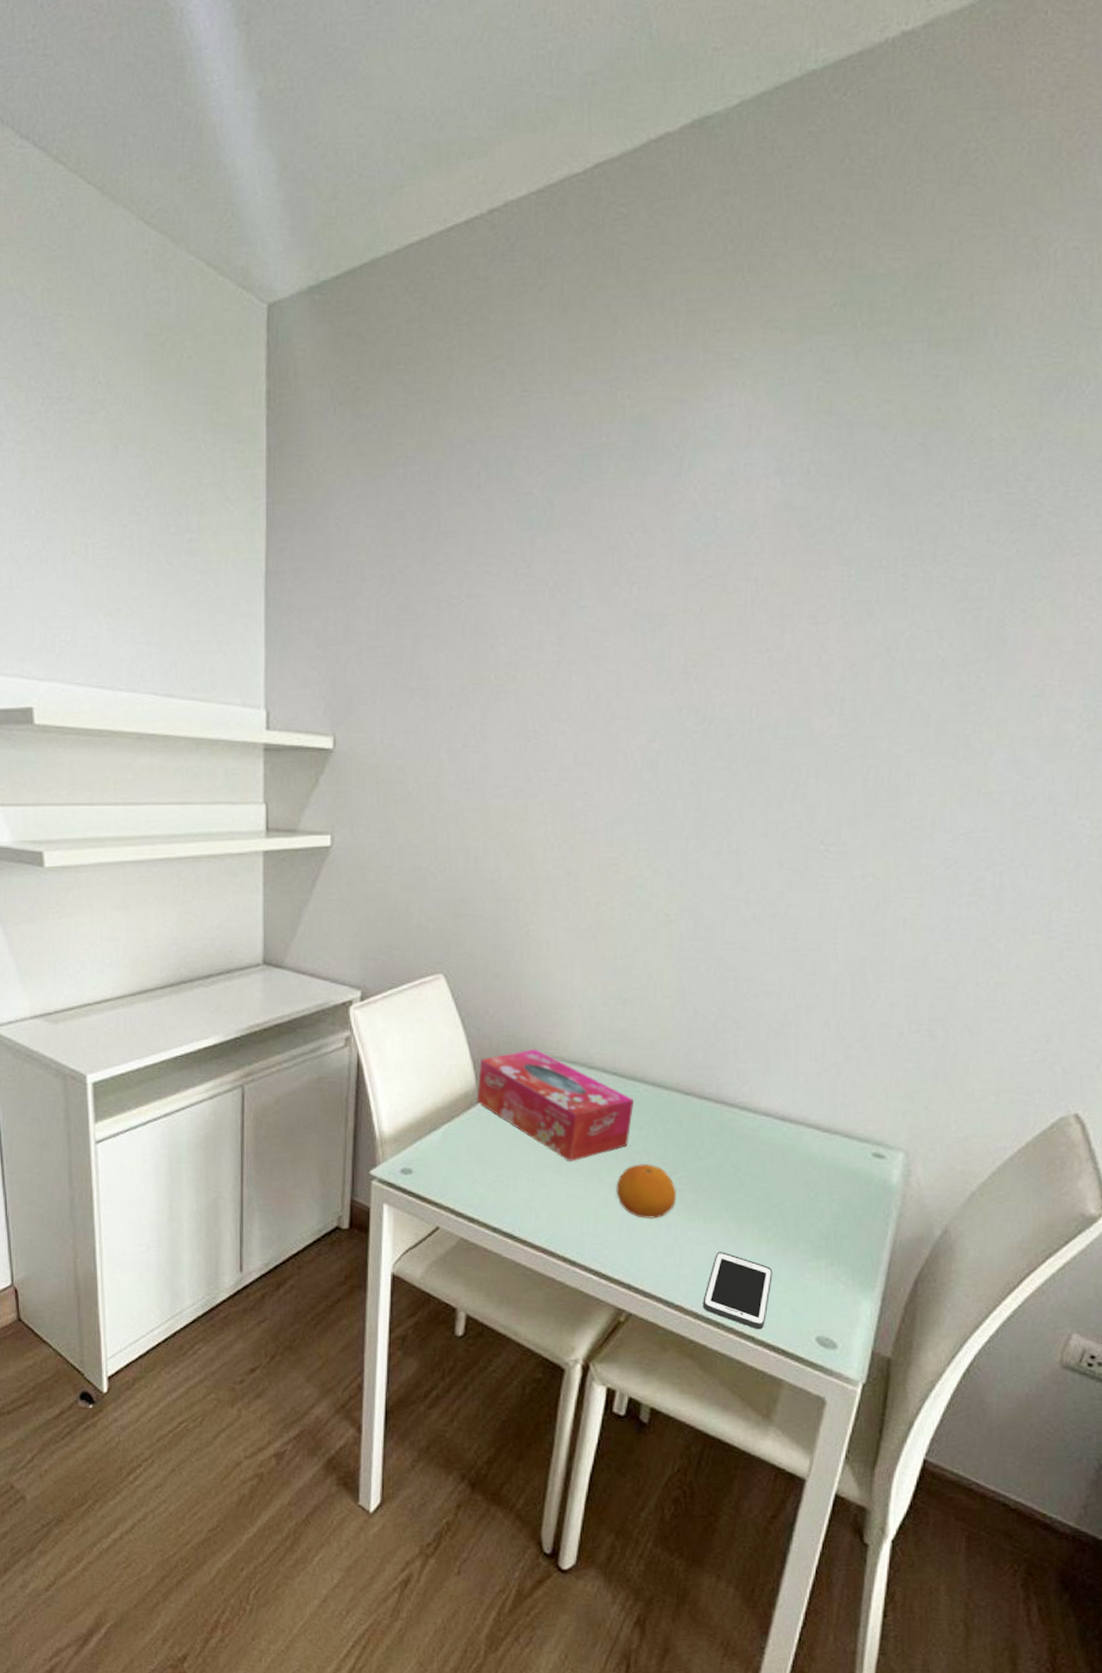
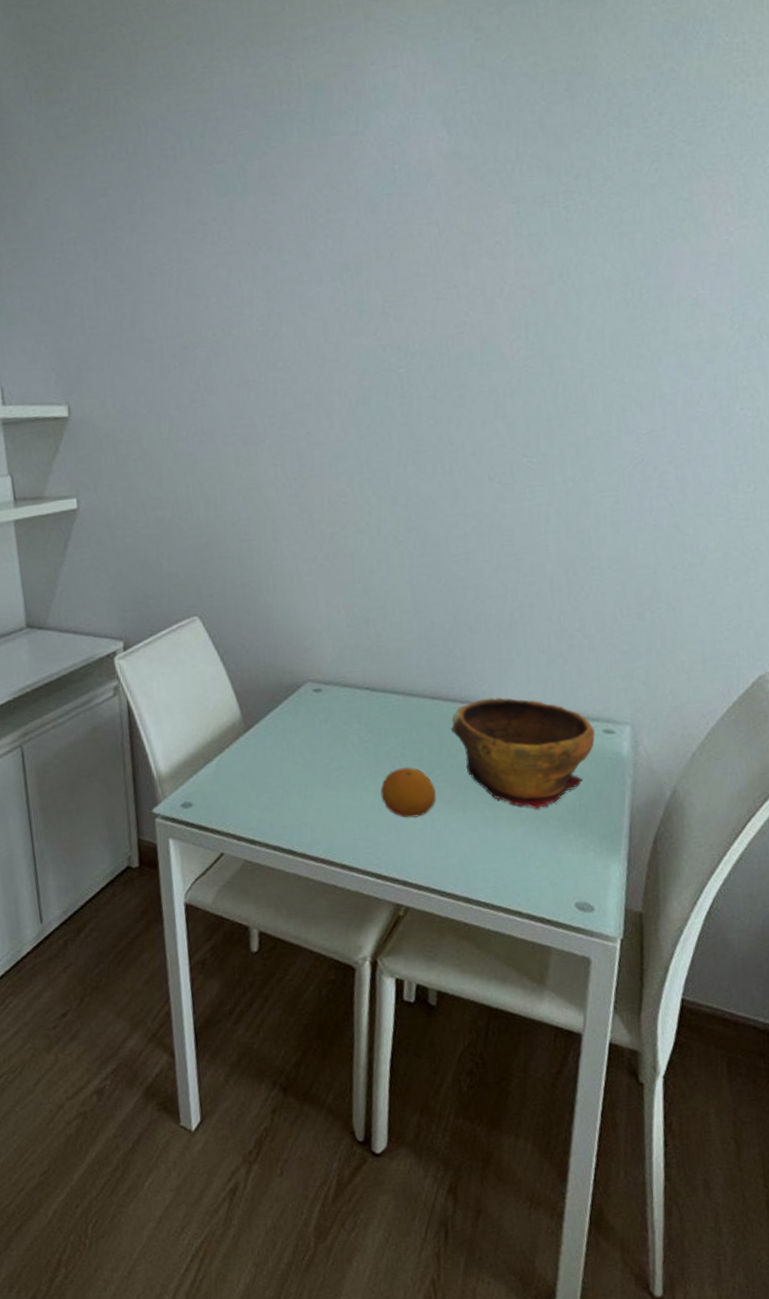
tissue box: present [477,1049,634,1162] -> none [242,675,388,775]
bowl: none [701,1101,864,1229] -> present [450,697,596,810]
cell phone: present [702,1252,773,1330] -> none [471,838,530,905]

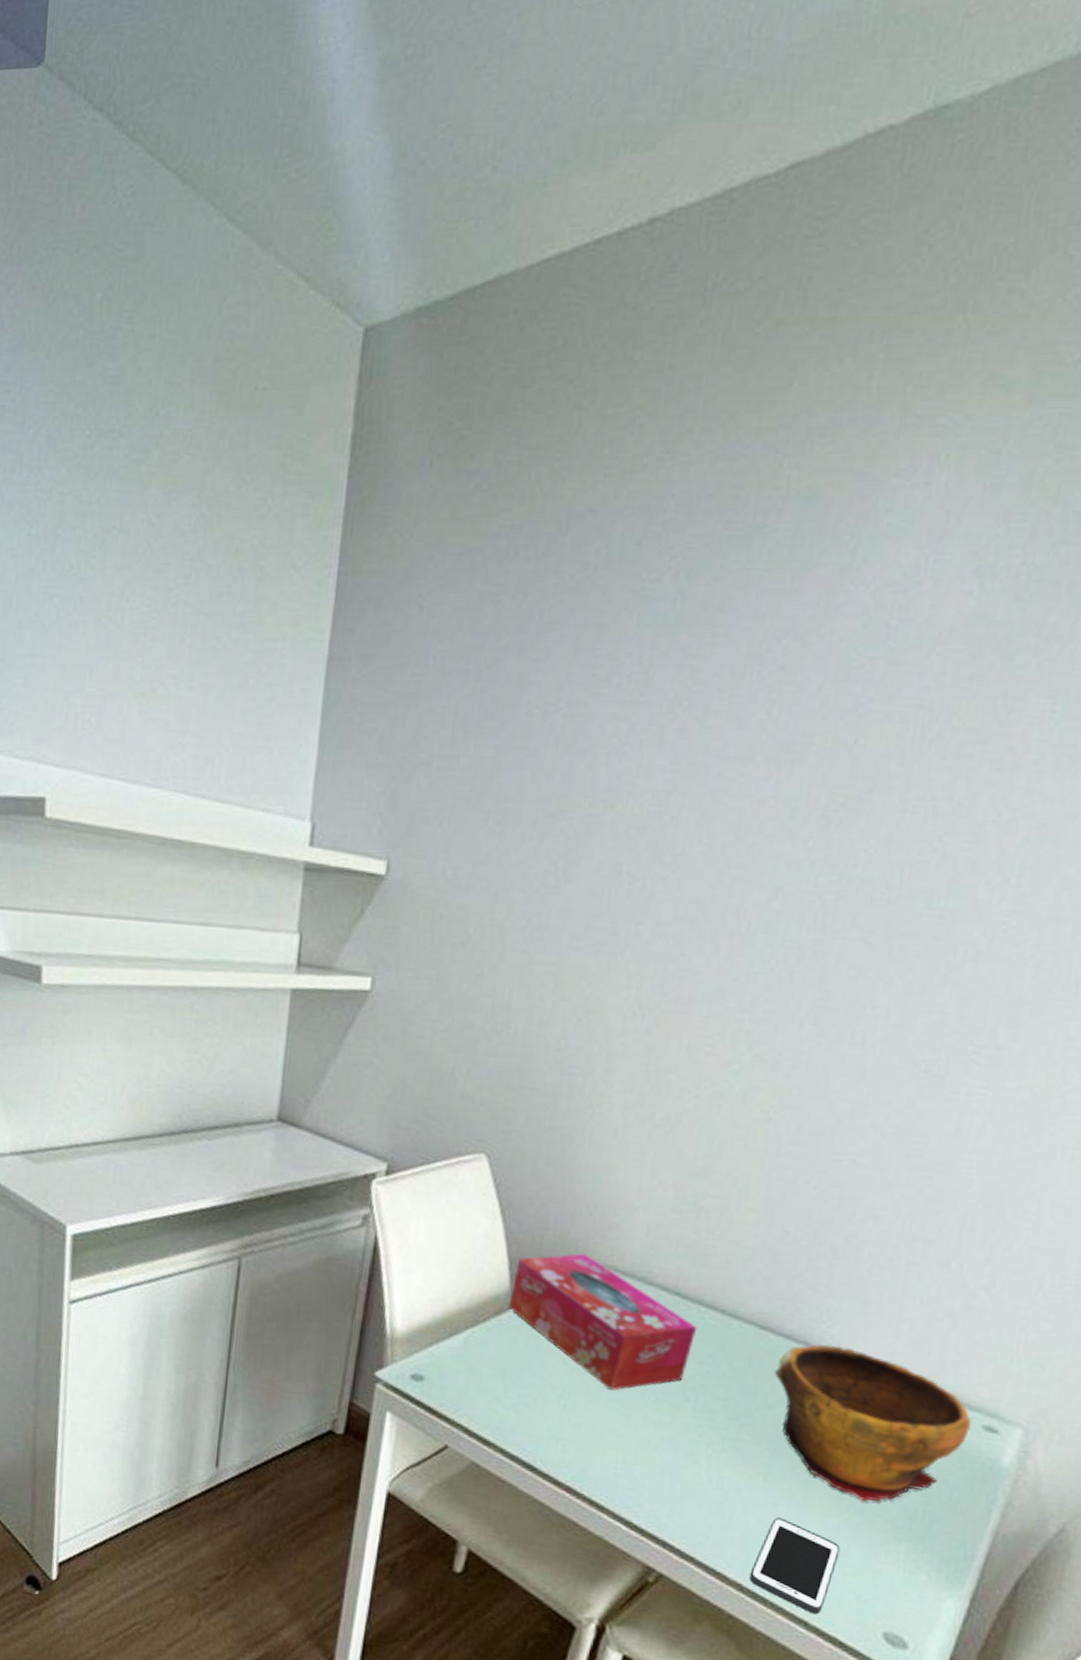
tissue box: none [242,675,388,775] -> present [508,1253,697,1391]
fruit: present [380,767,436,818] -> none [661,1403,735,1469]
cell phone: none [471,838,530,905] -> present [749,1517,841,1615]

